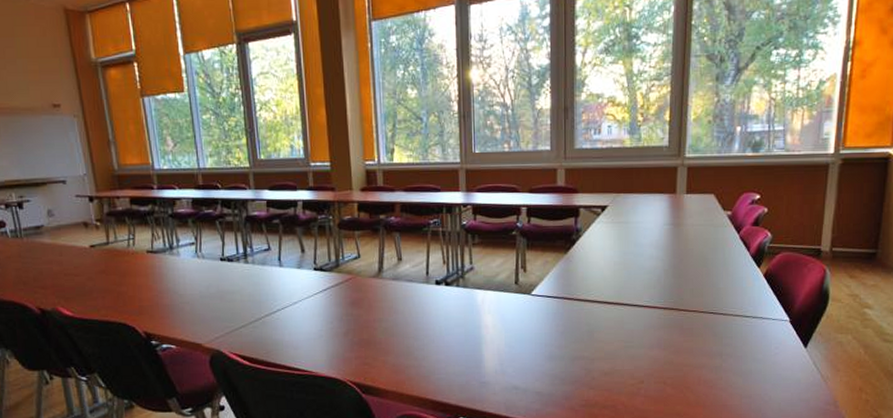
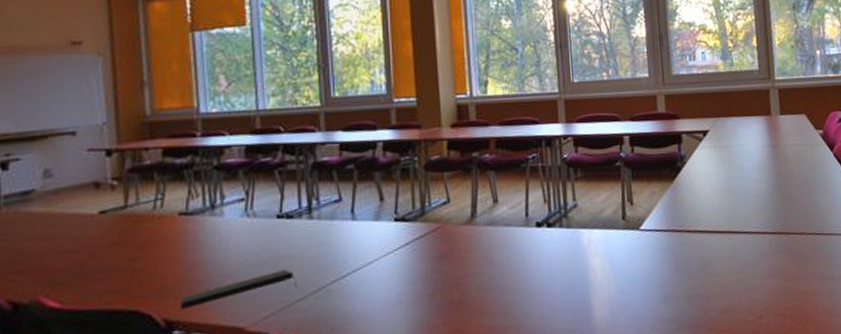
notepad: none [154,302,239,326] -> present [180,269,297,310]

